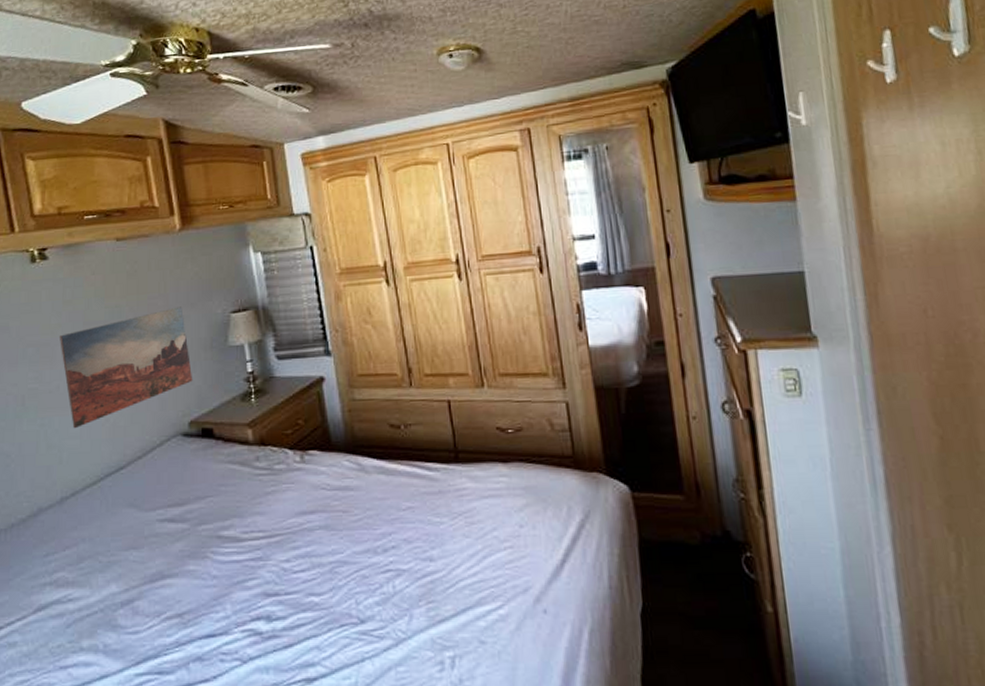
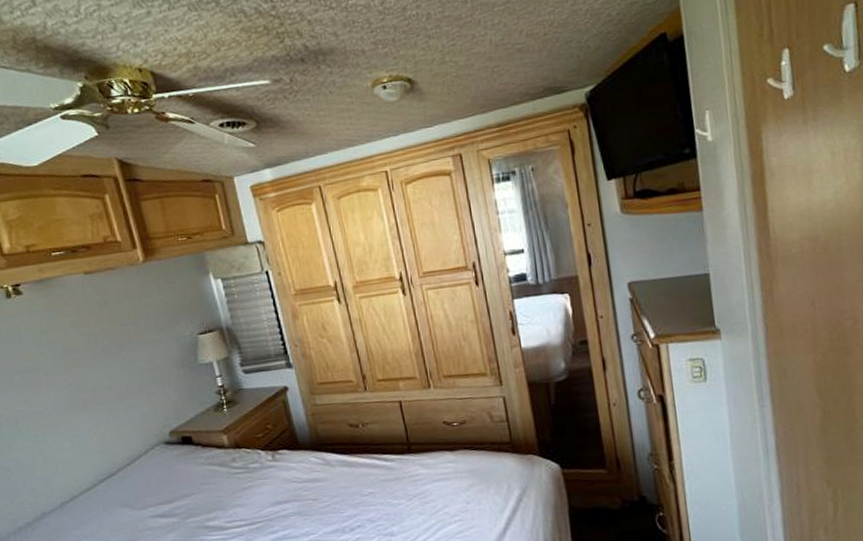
wall art: present [60,306,193,429] -> none [42,331,170,444]

